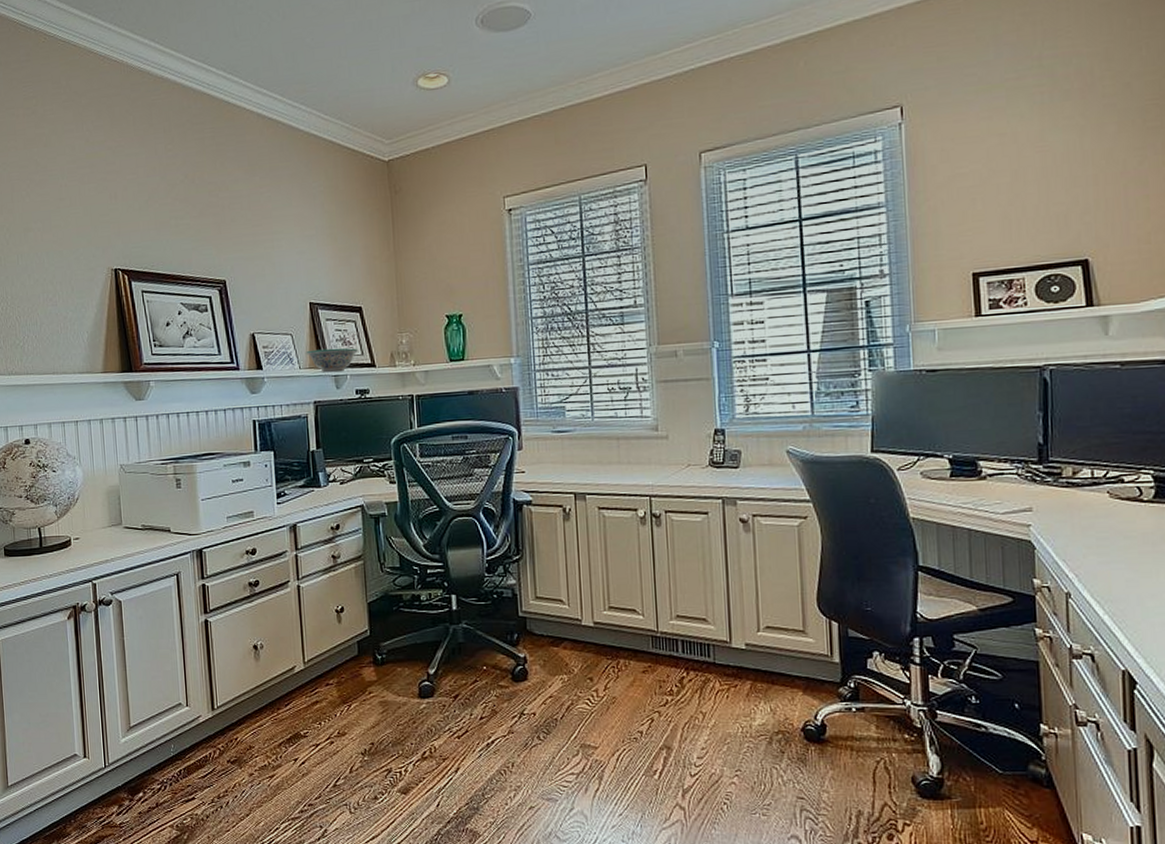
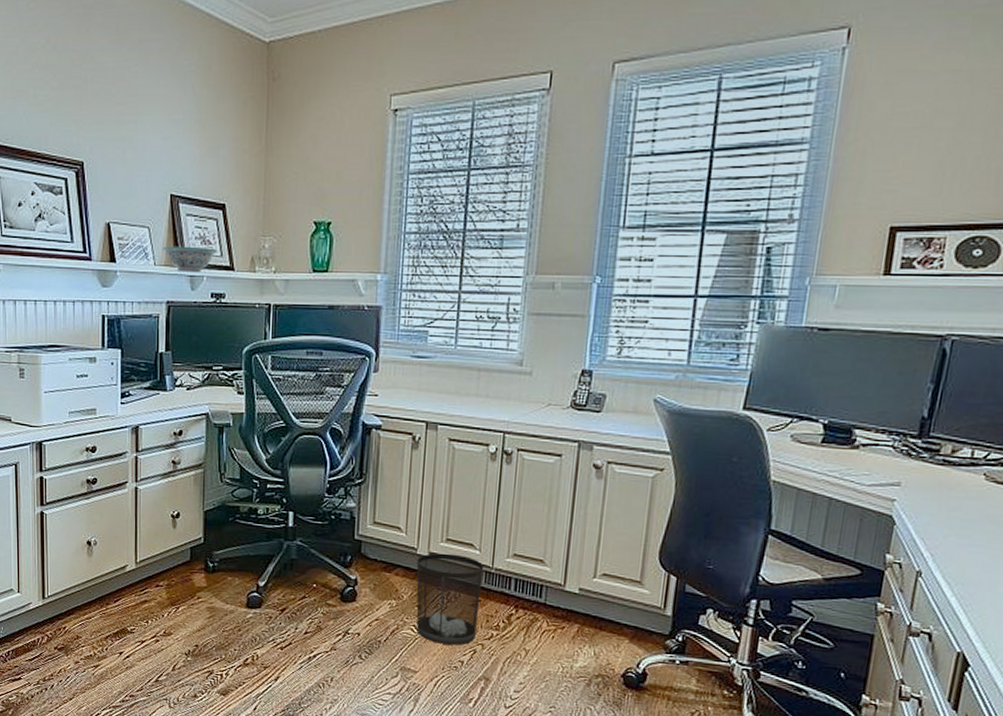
waste bin: none [582,621,651,715] -> present [416,553,484,646]

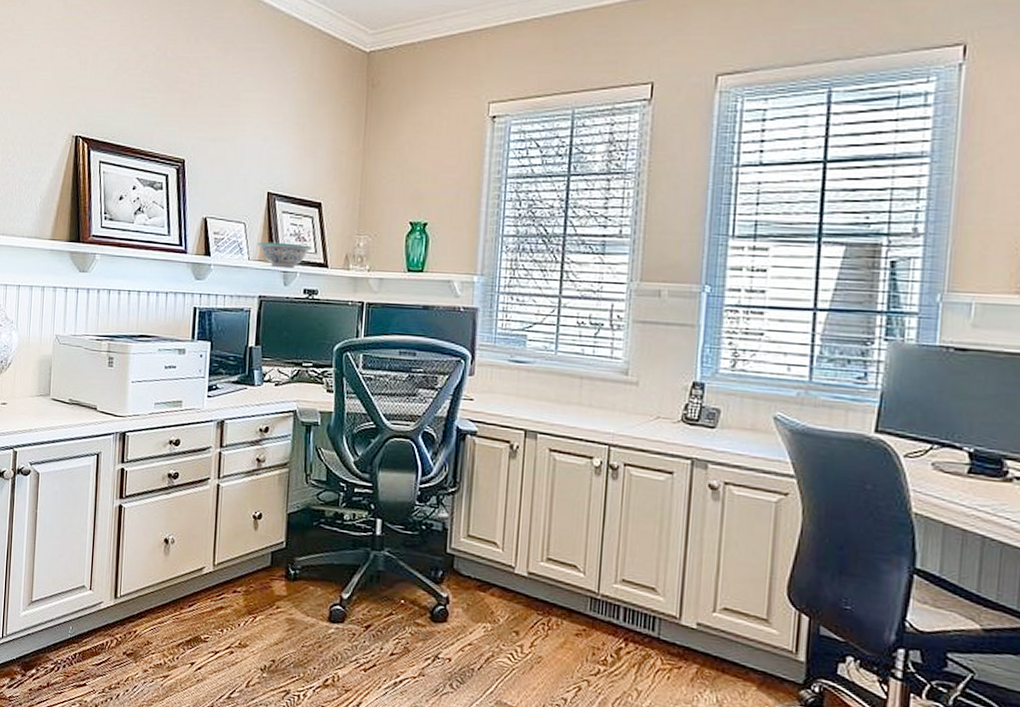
waste bin: present [416,553,484,646] -> none [513,573,589,680]

